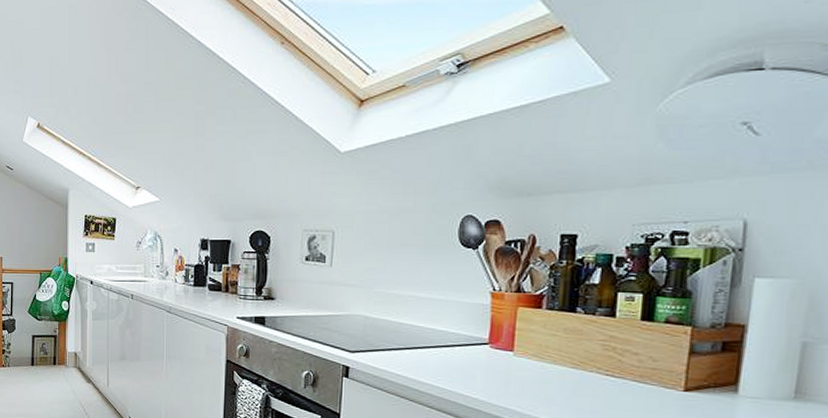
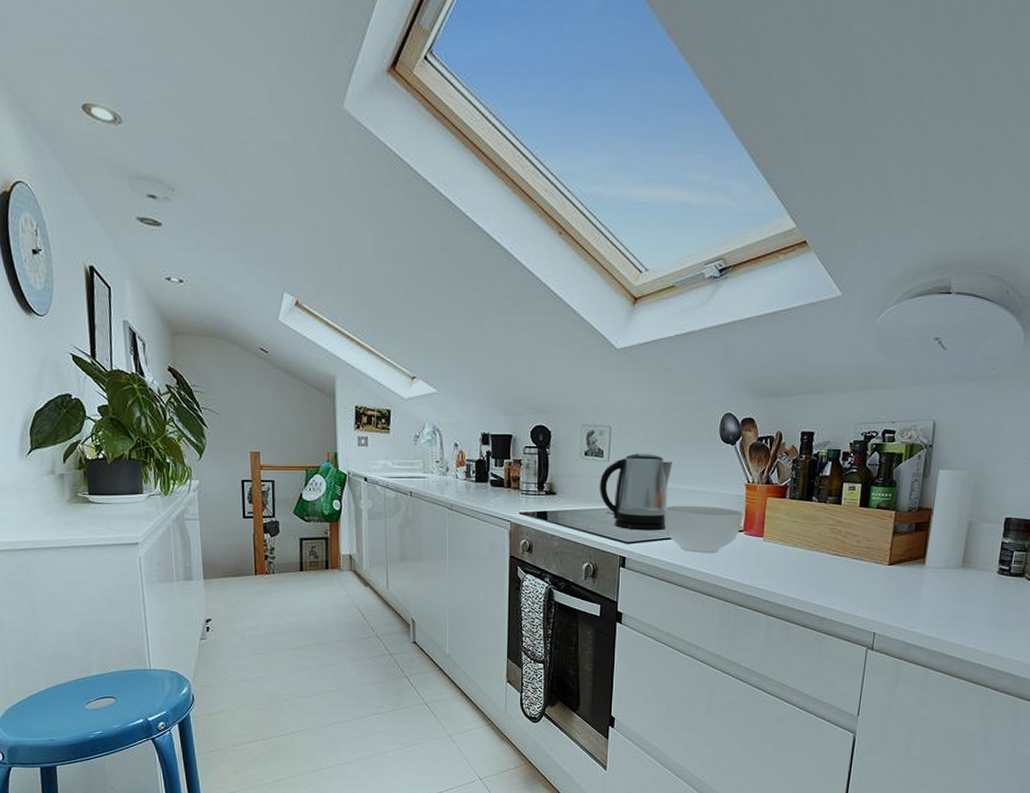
kettle: none [321,258,403,340] -> present [600,453,672,531]
bowl: none [392,313,488,367] -> present [663,505,743,553]

